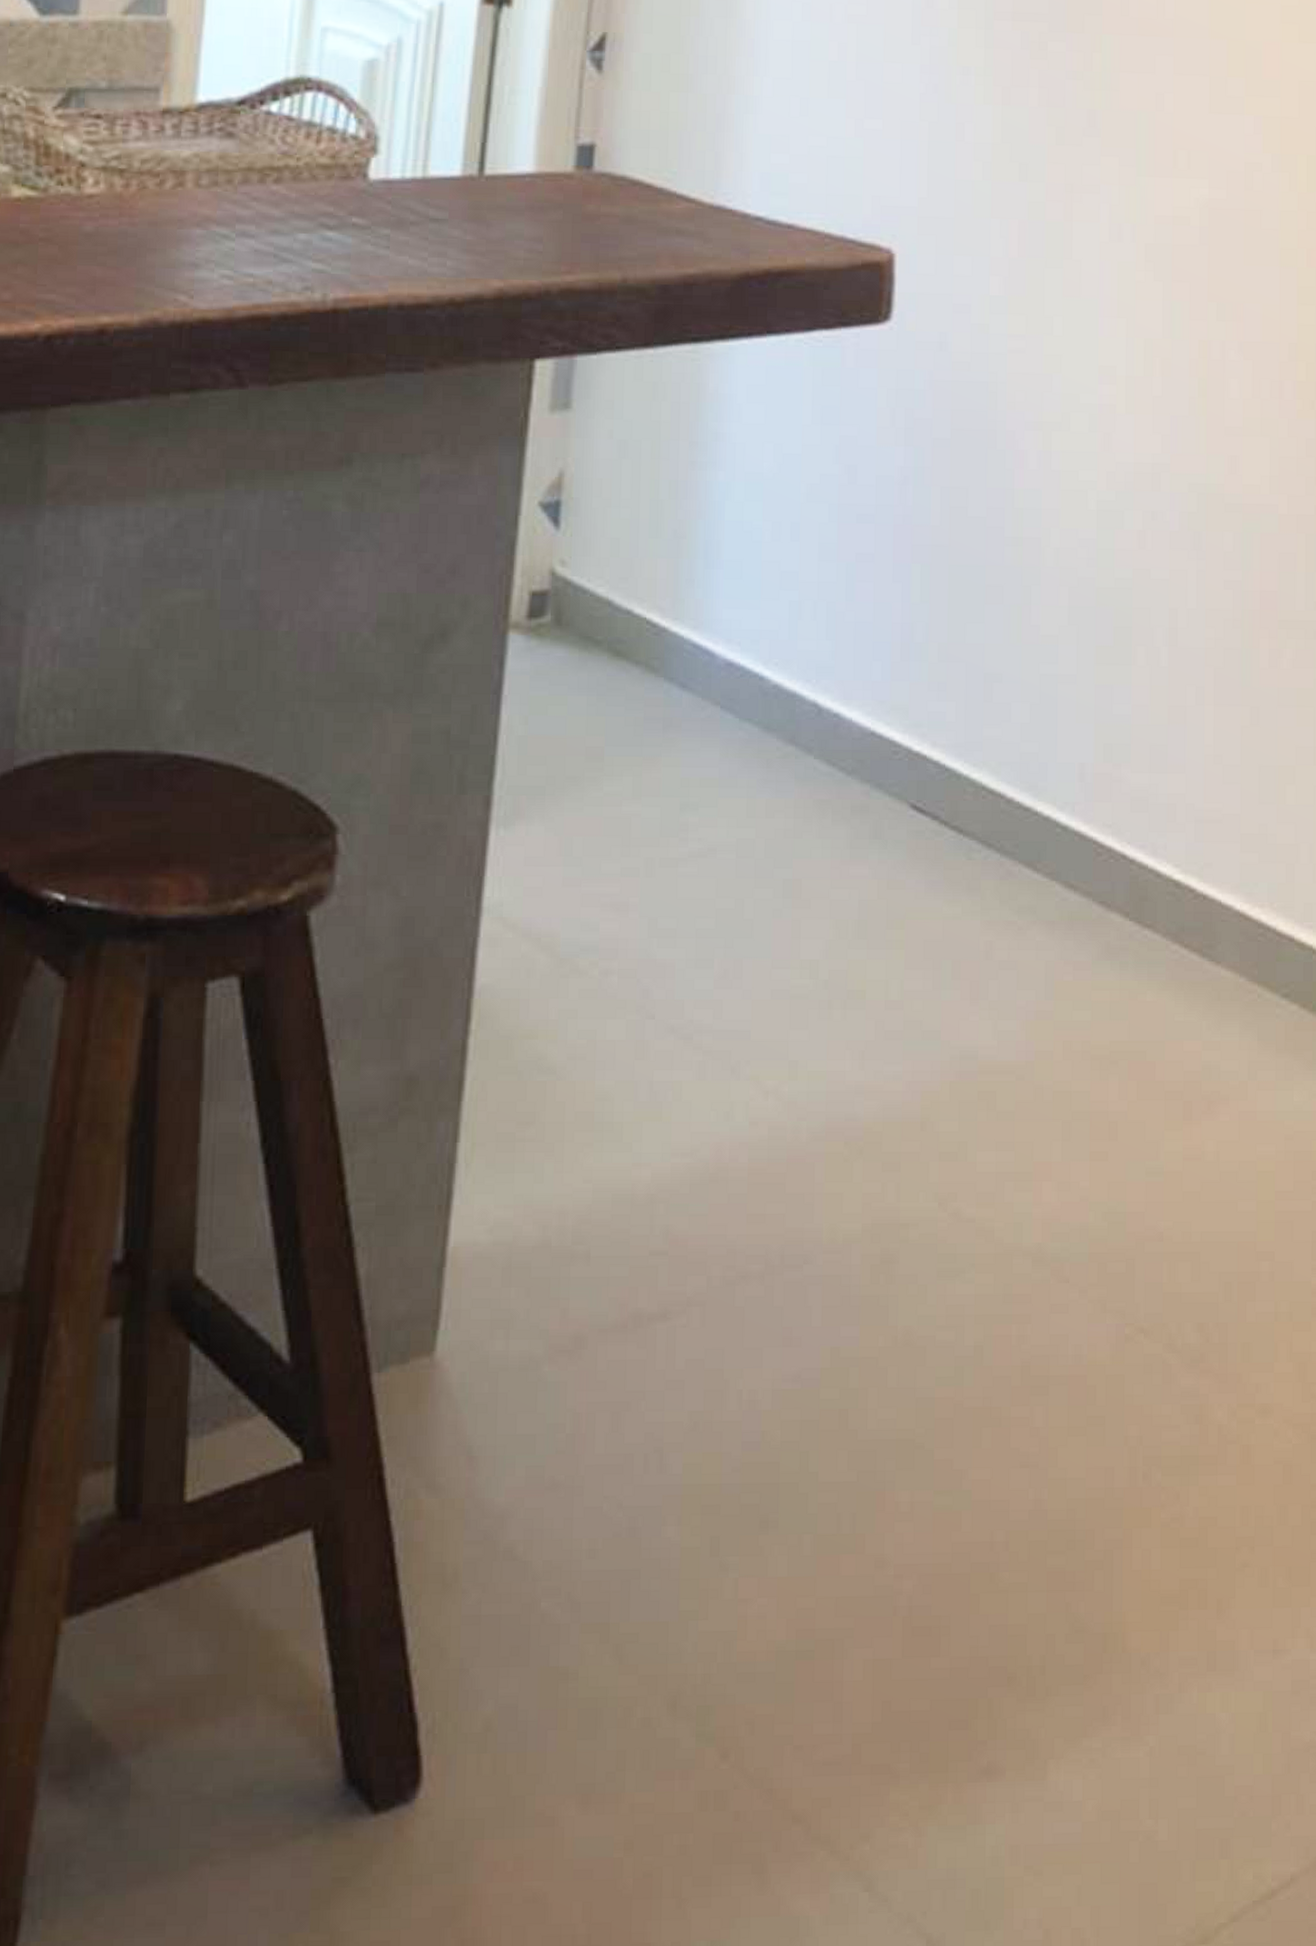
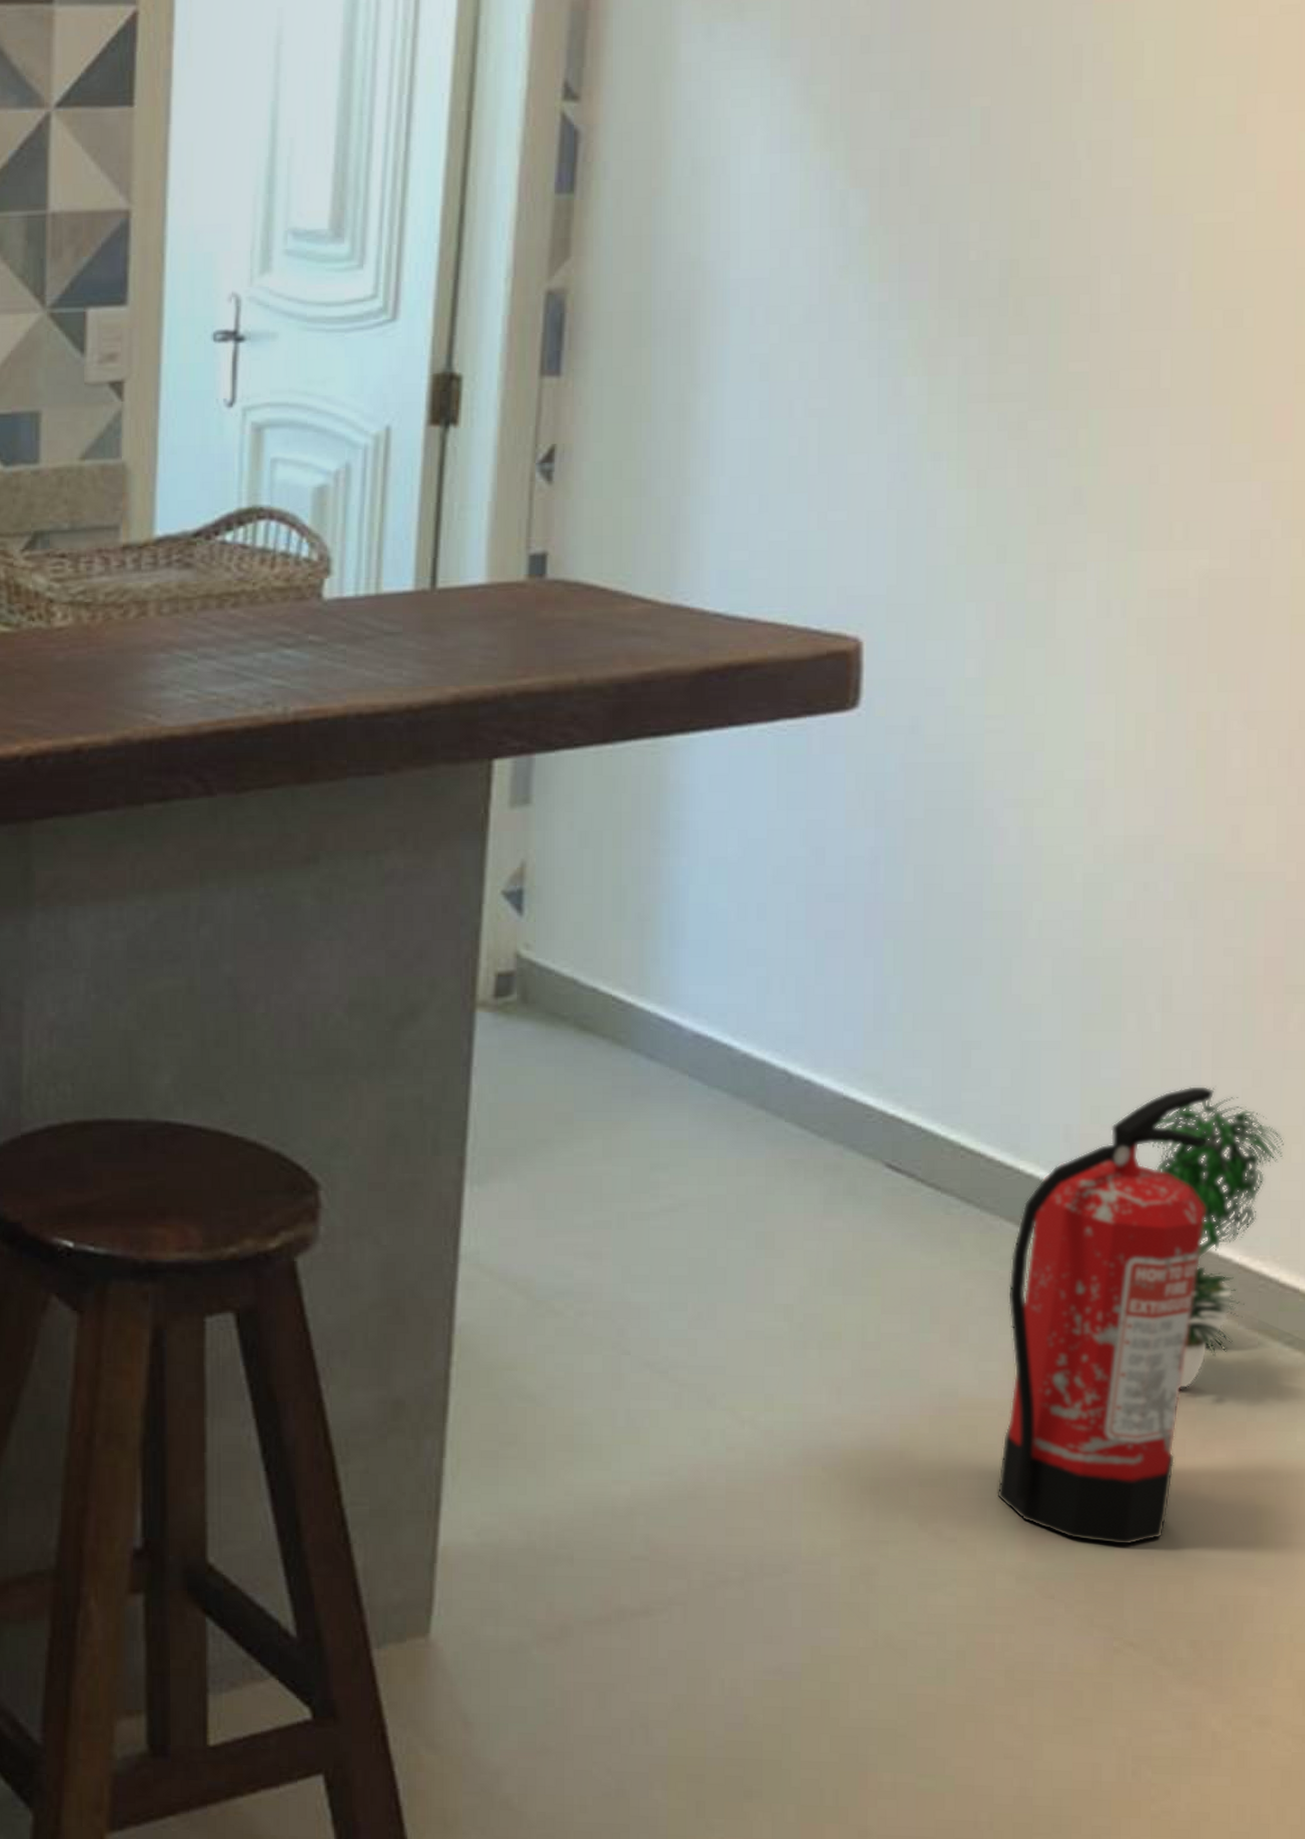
fire extinguisher: none [1014,723,1217,1221] -> present [997,1085,1215,1546]
potted plant: none [1160,725,1279,1047] -> present [1152,1088,1284,1389]

